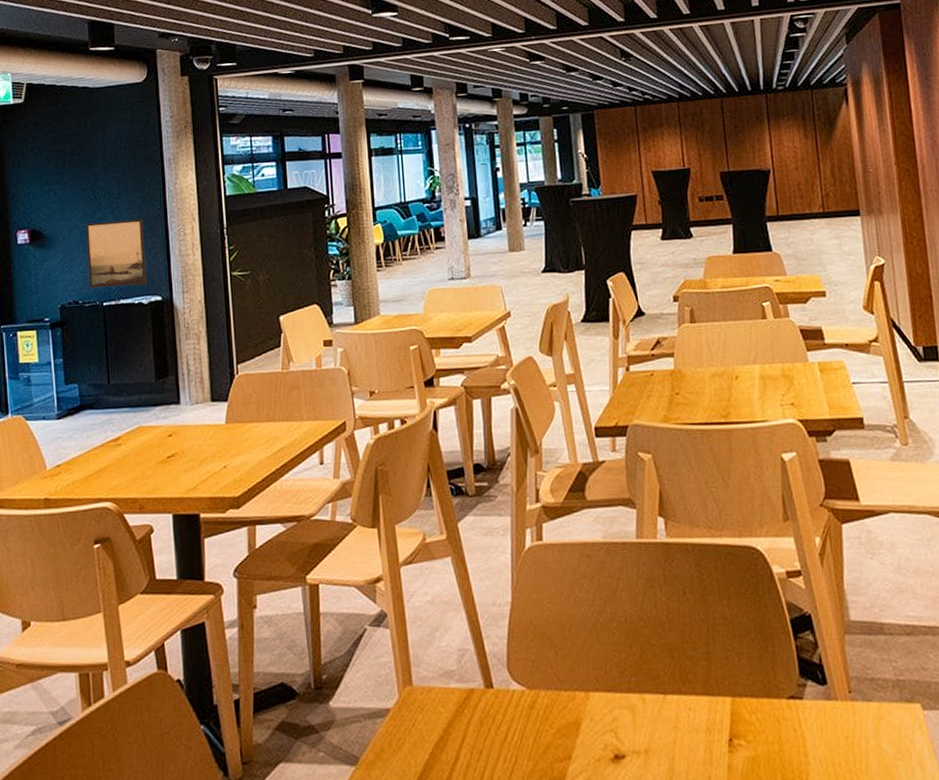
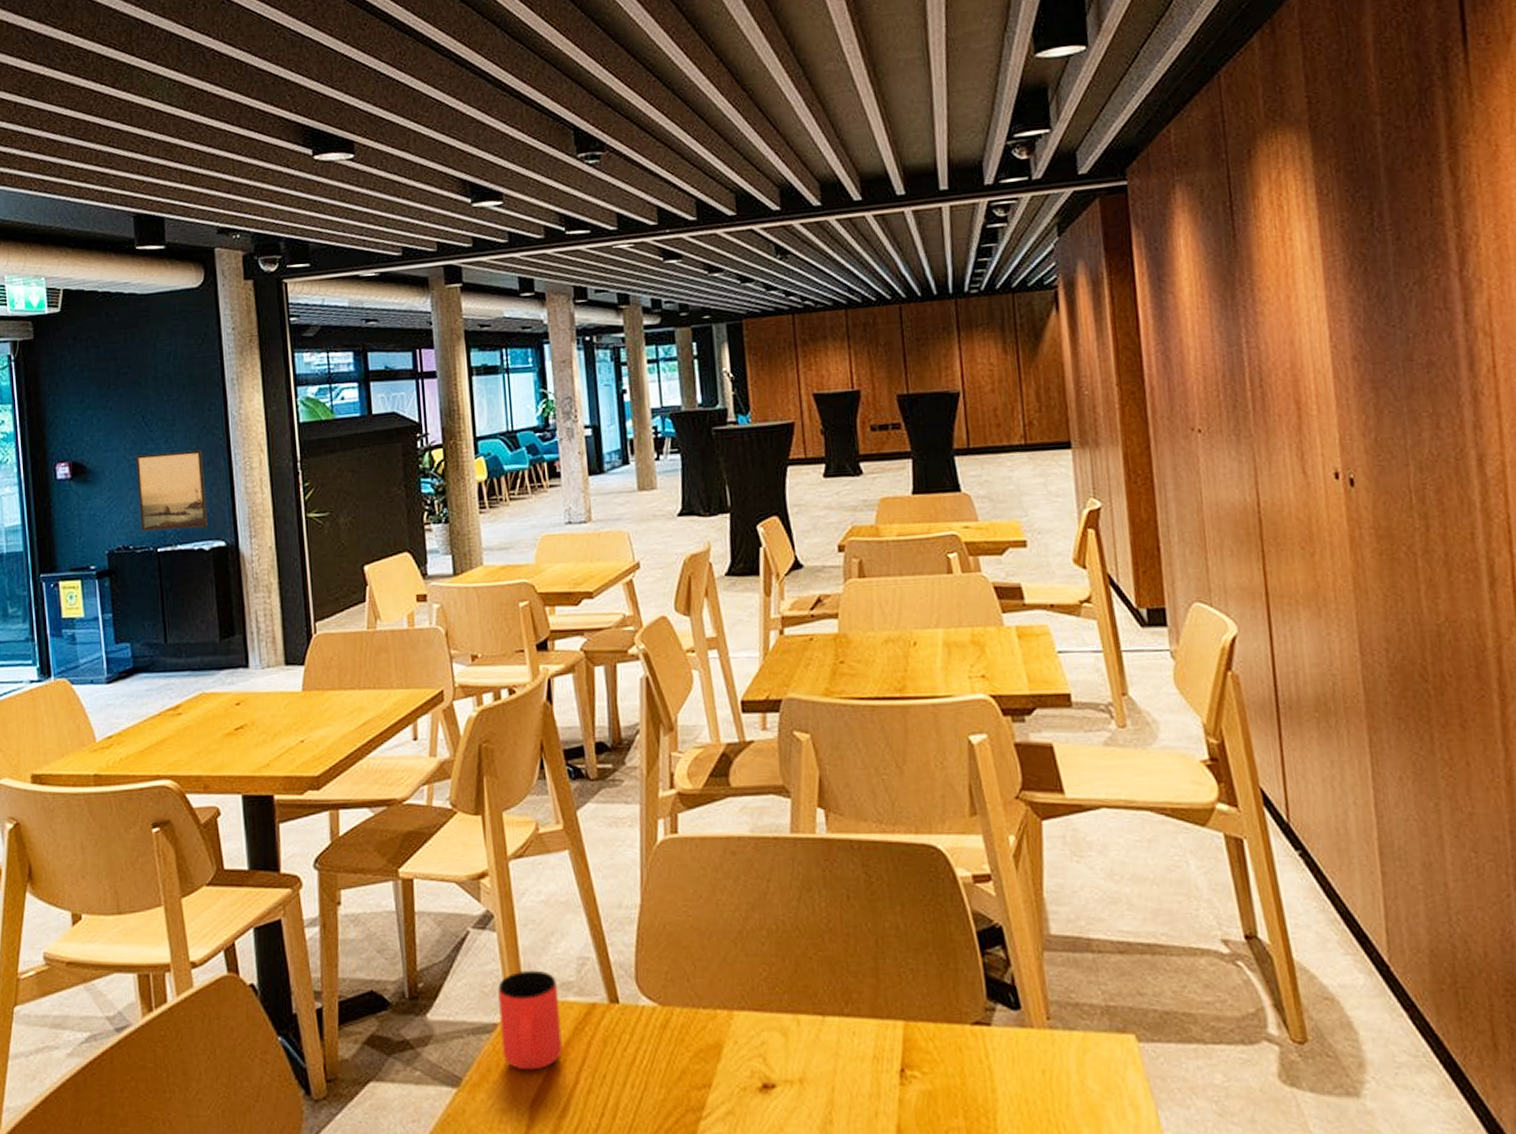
cup: none [390,661,446,749] -> present [498,970,563,1070]

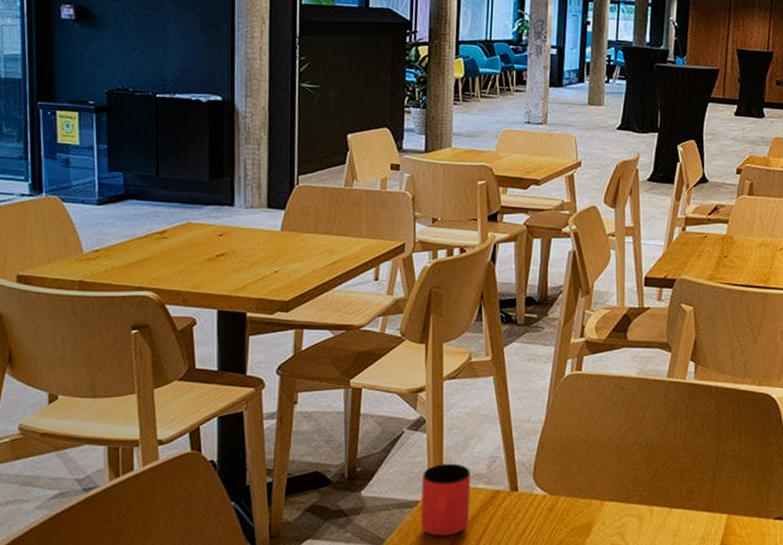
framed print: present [136,450,208,531] -> none [141,9,208,82]

